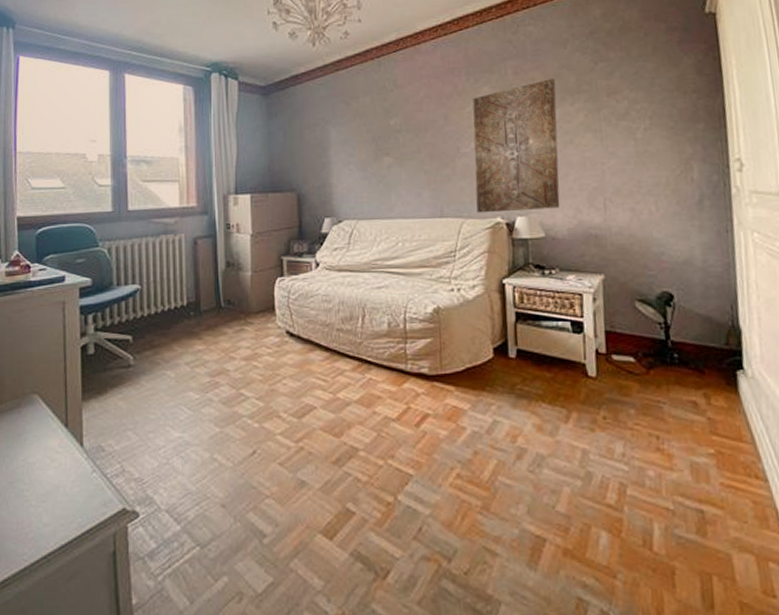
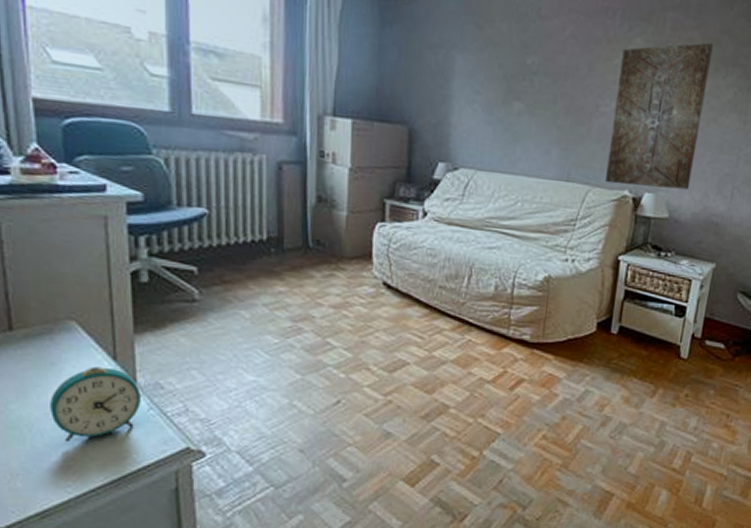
alarm clock: none [15,434,86,508] -> present [50,366,141,442]

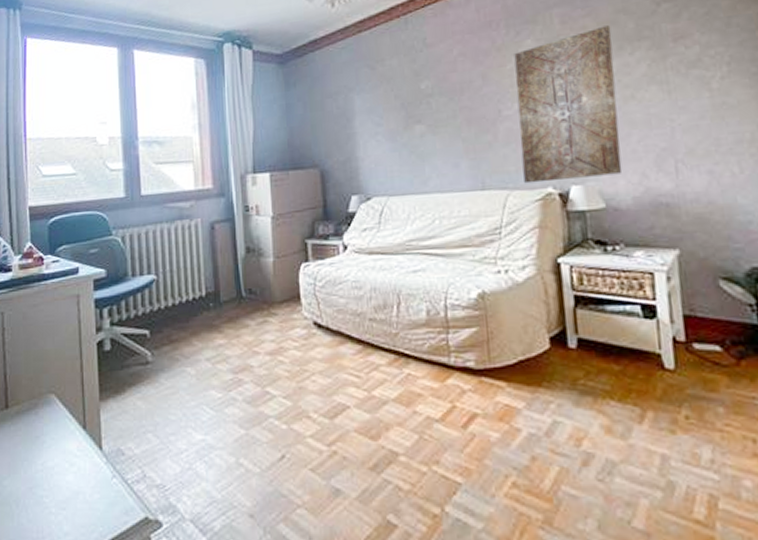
alarm clock: present [50,366,141,442] -> none [34,437,105,516]

